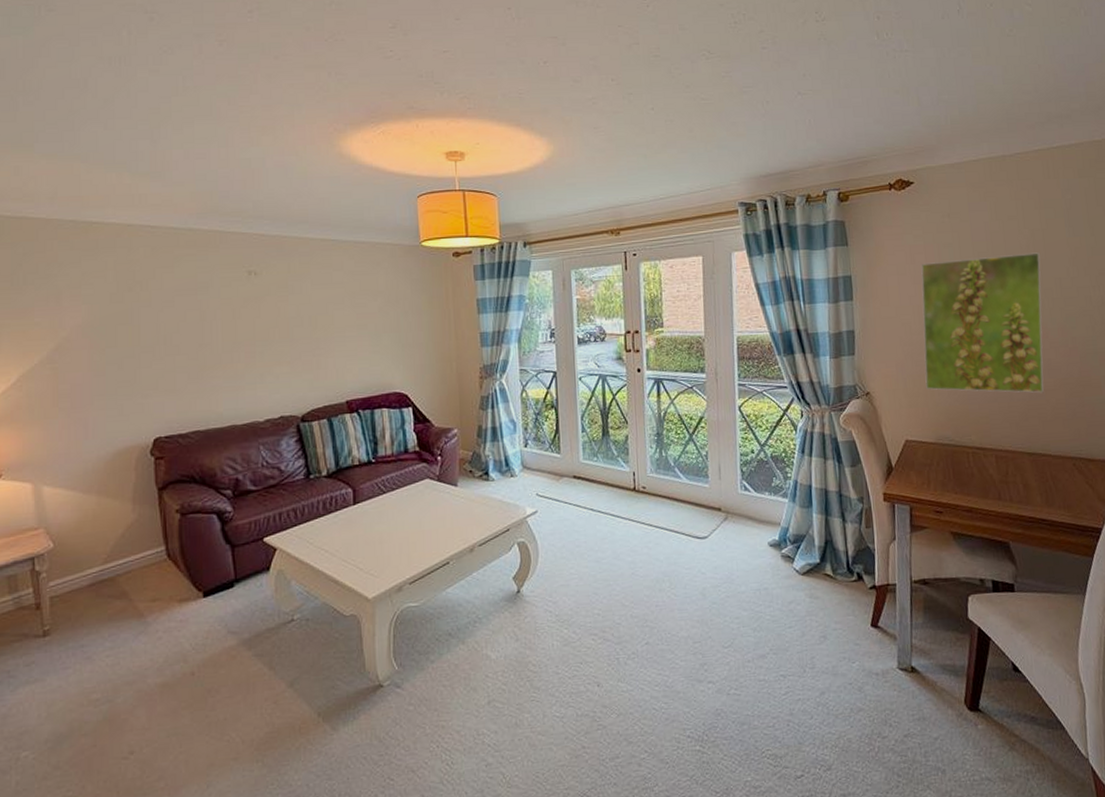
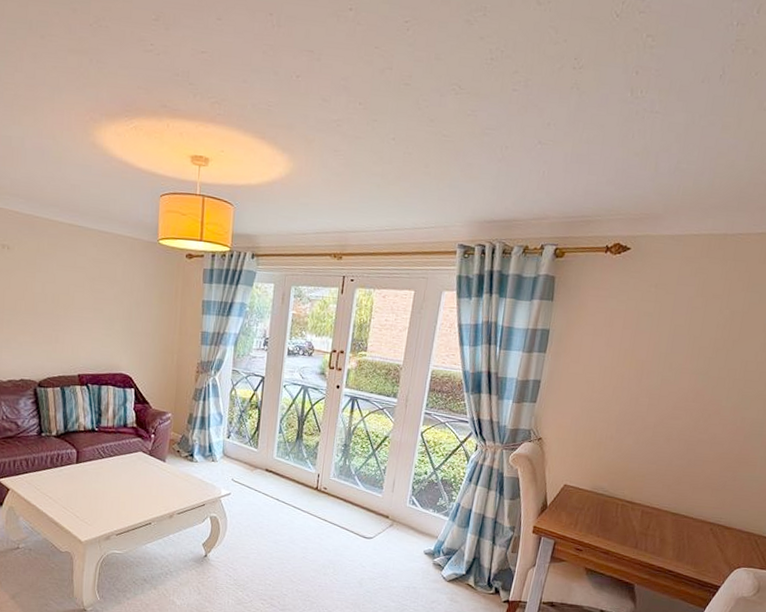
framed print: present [921,252,1044,394] -> none [594,327,734,463]

